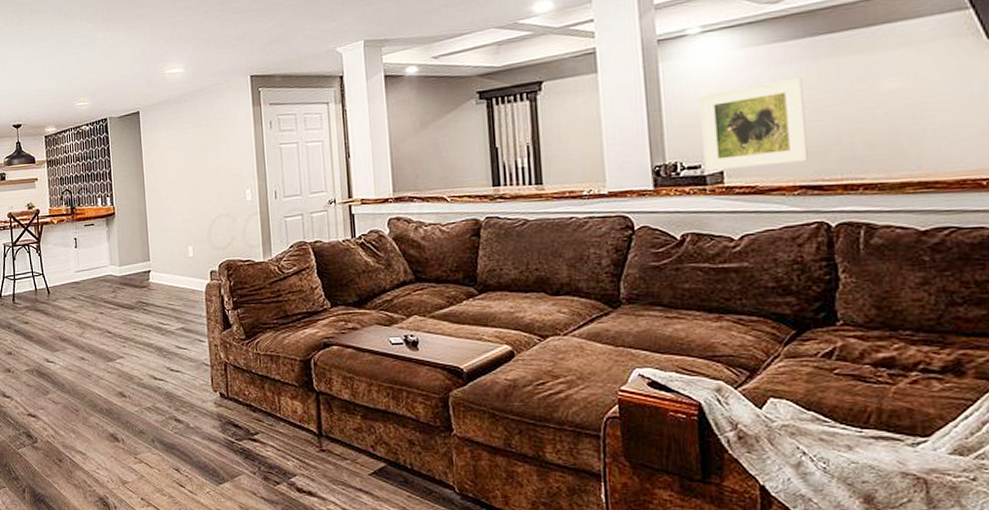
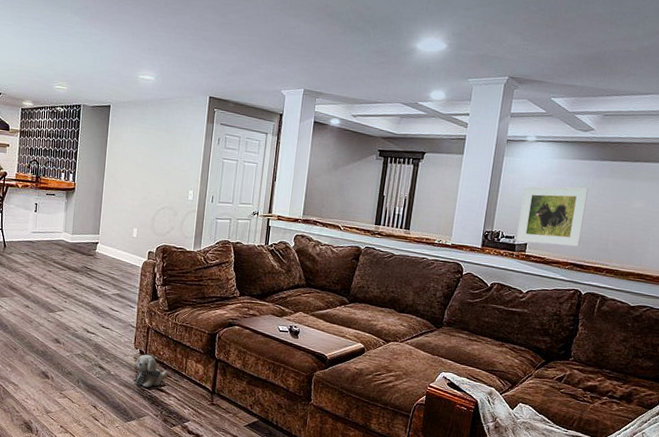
plush toy: none [217,396,258,438] -> present [135,354,168,387]

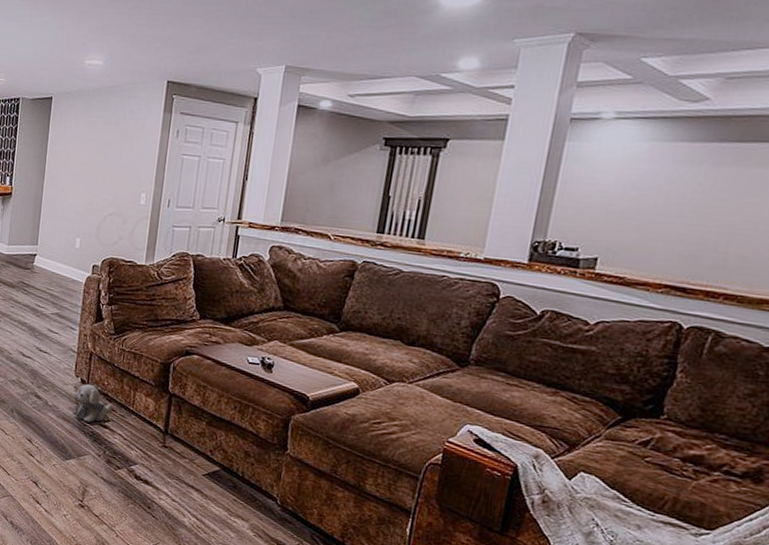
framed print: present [516,186,589,247] -> none [581,179,698,263]

